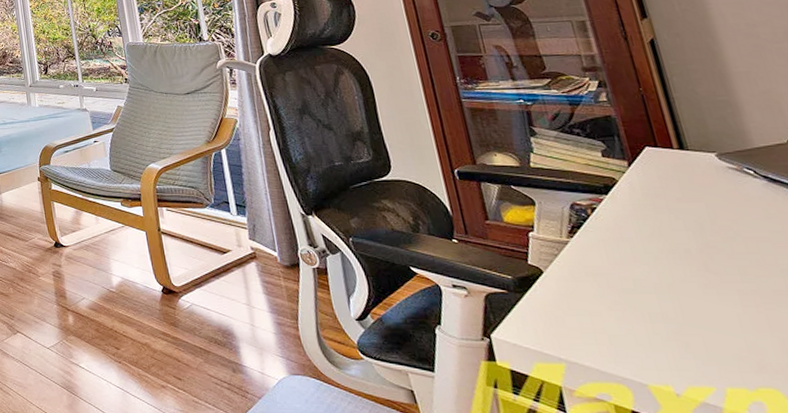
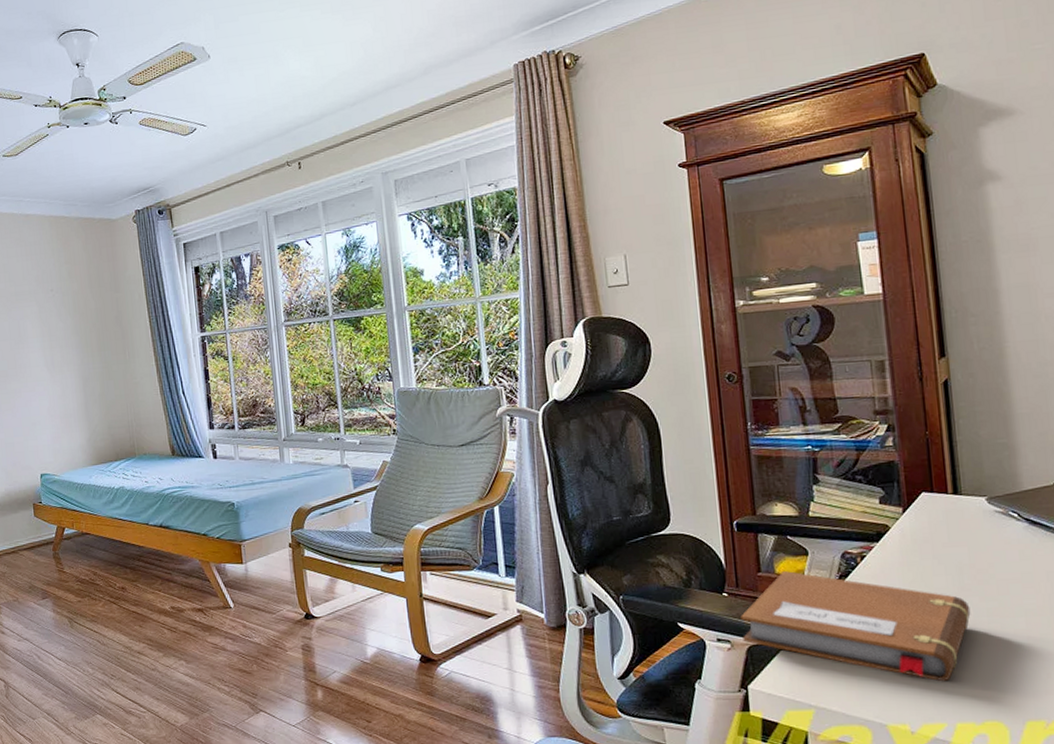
notebook: none [474,220,721,342] -> present [741,571,971,682]

